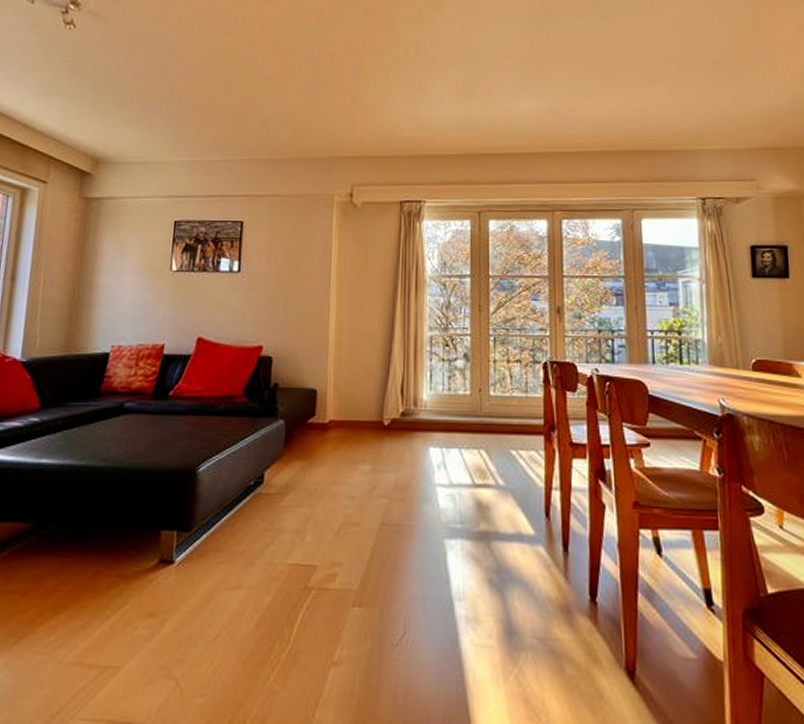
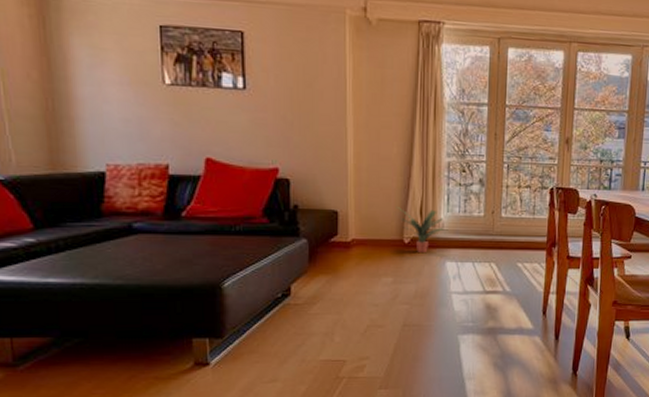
potted plant: none [376,385,427,436] -> present [396,207,444,252]

